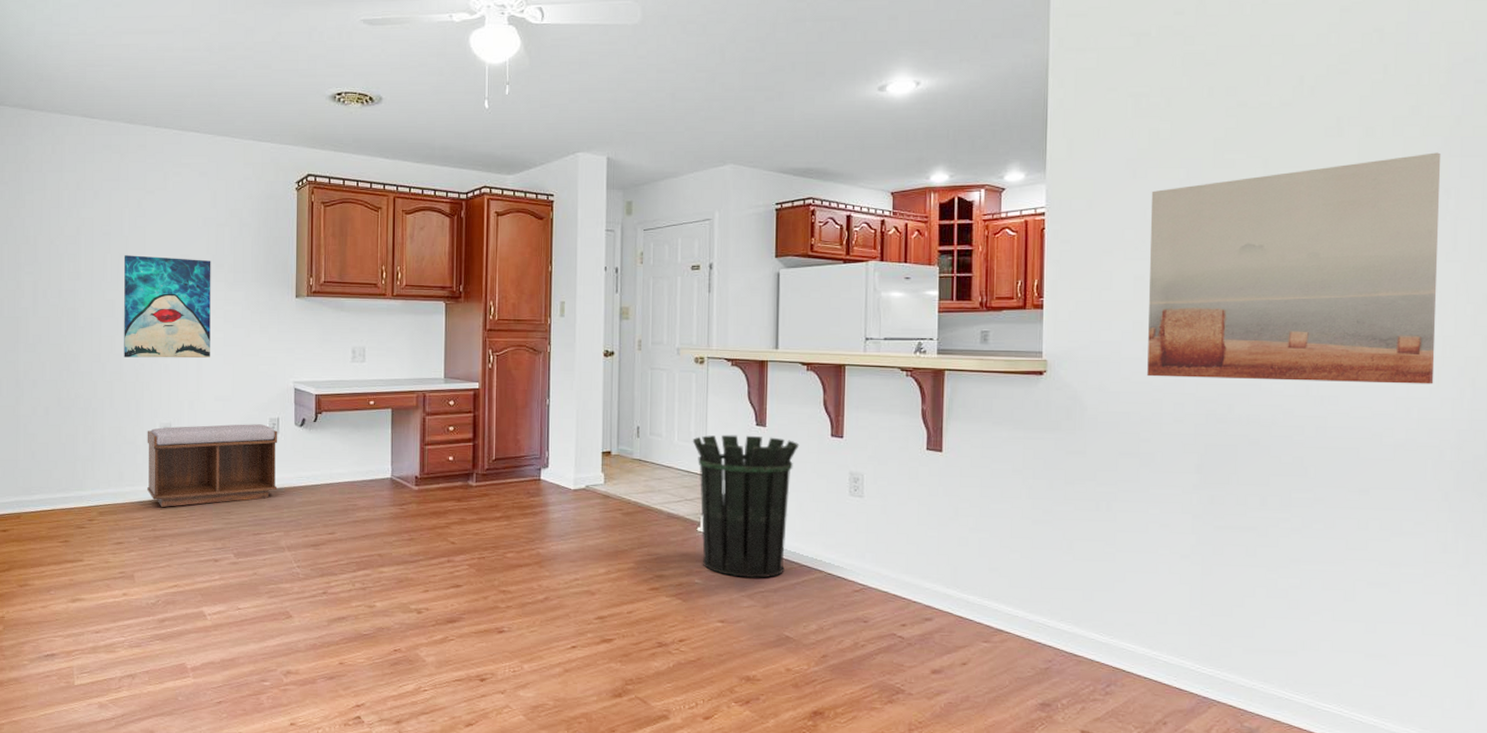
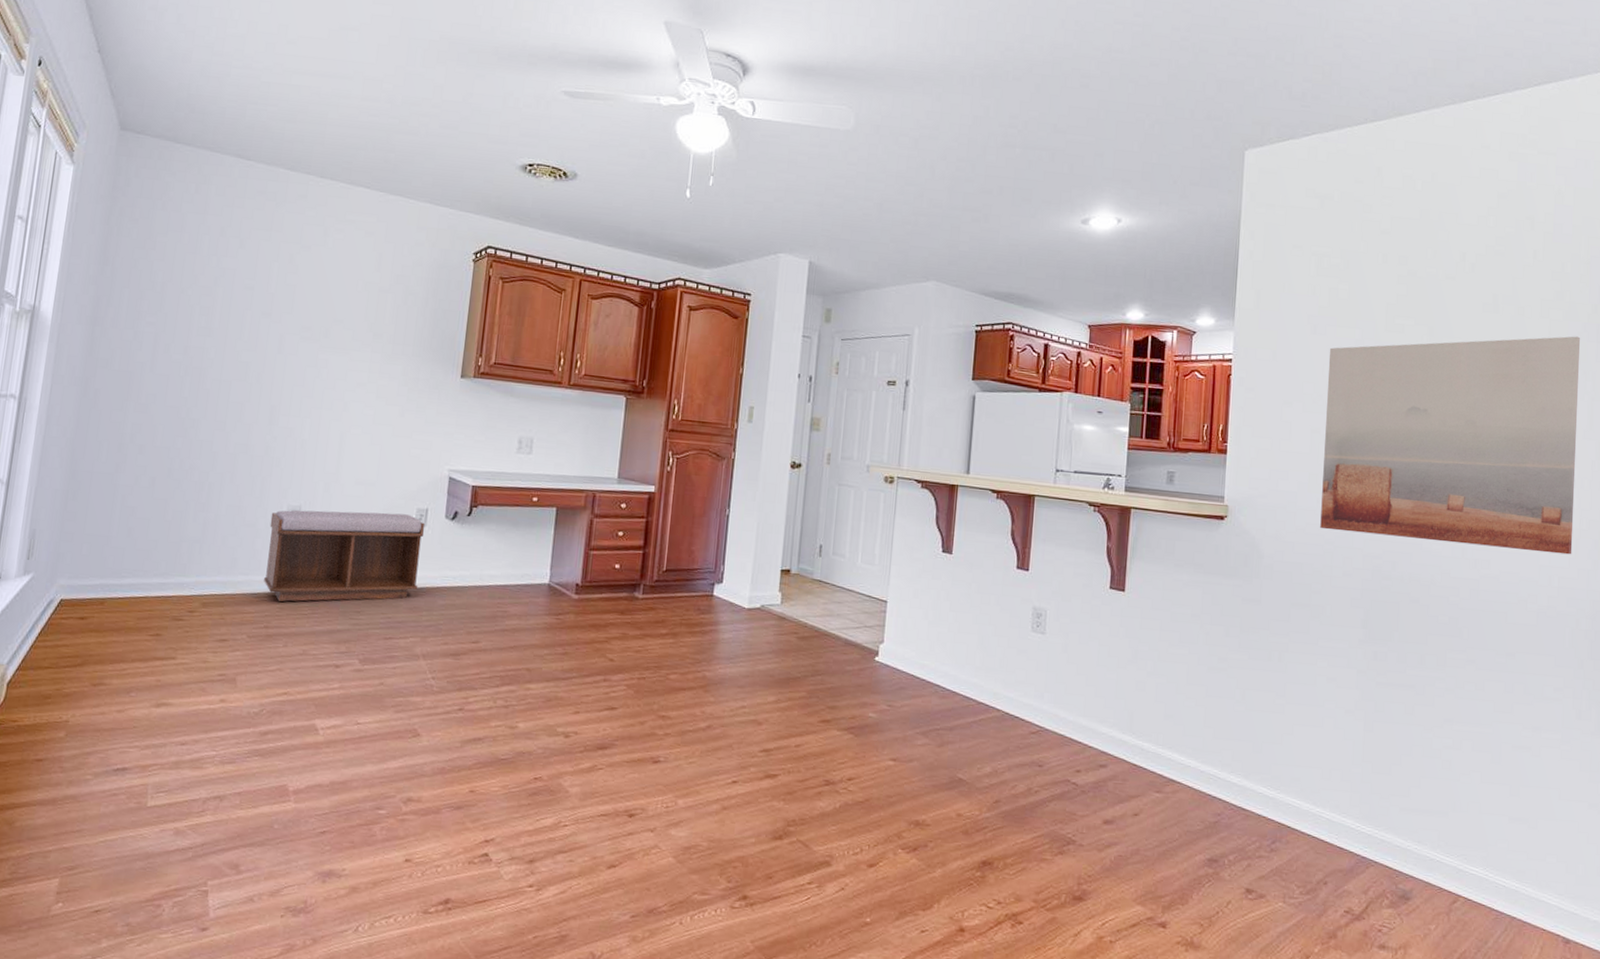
wall art: present [123,255,211,359] -> none [253,314,368,436]
waste bin: present [692,434,800,579] -> none [876,559,985,715]

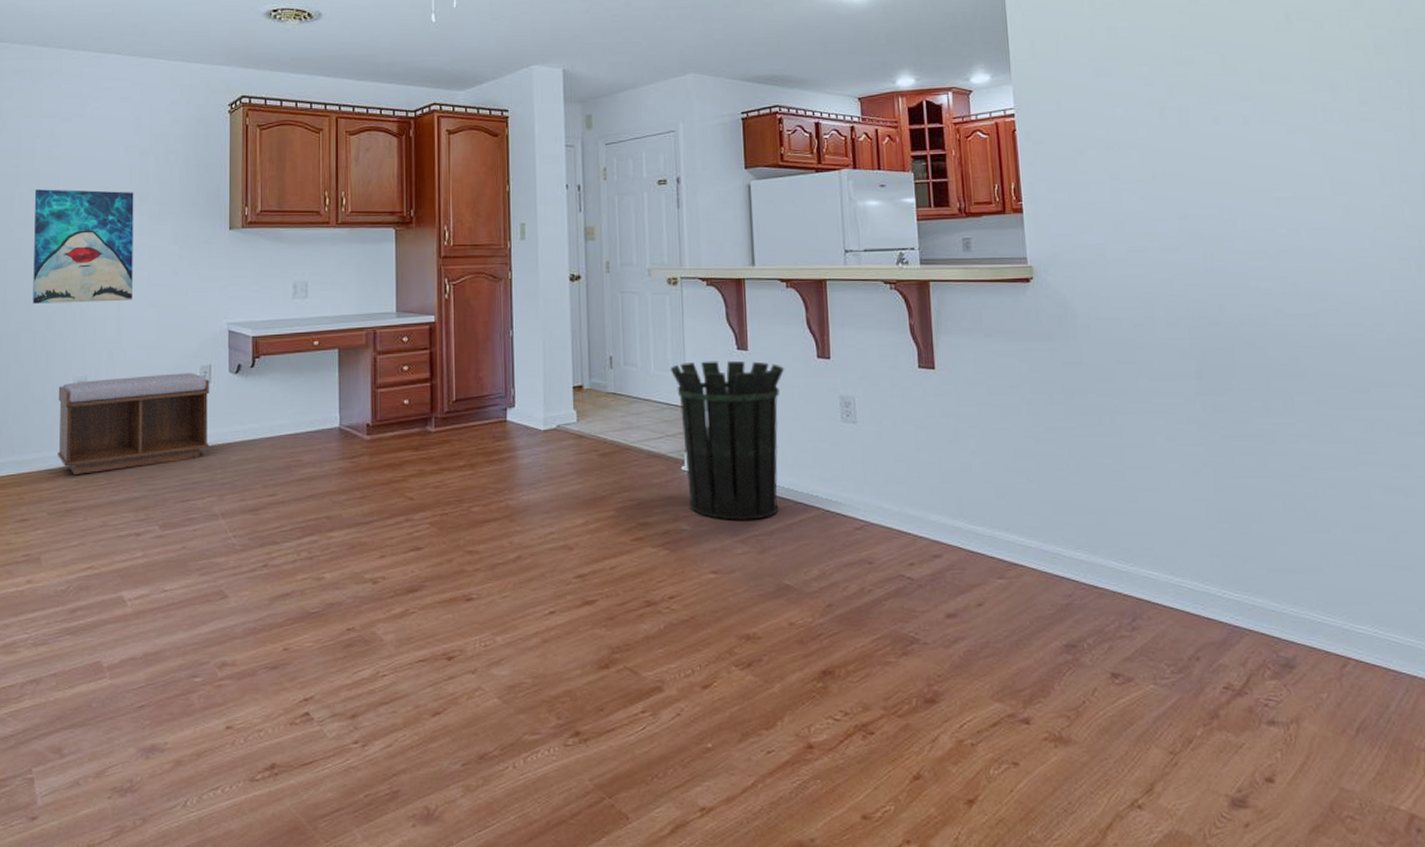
wall art: none [253,314,368,436] -> present [33,189,134,304]
waste bin: none [876,559,985,715] -> present [670,360,785,522]
wall art: present [1320,336,1581,555] -> none [1116,44,1416,280]

